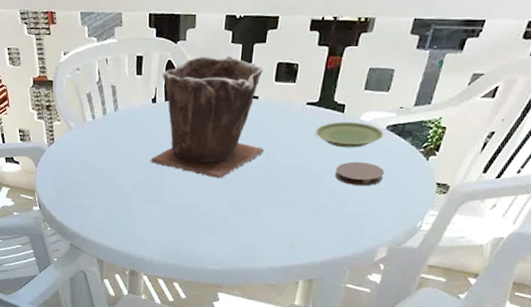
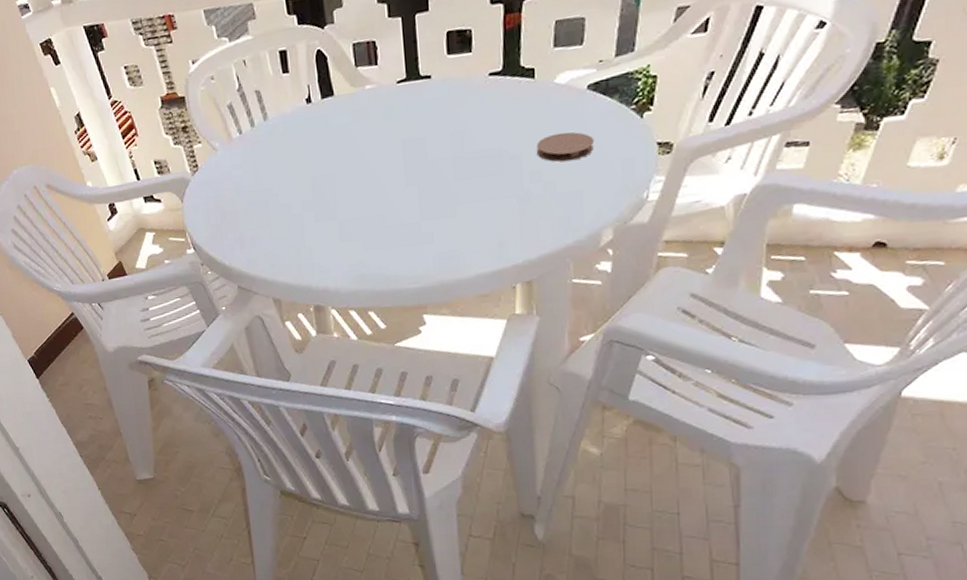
plant pot: present [150,55,265,178] -> none [313,32,449,180]
plate: present [316,121,384,148] -> none [505,86,586,120]

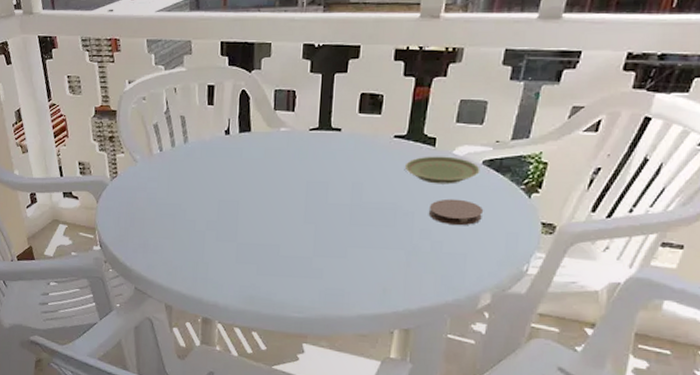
plate: none [505,86,586,120] -> present [405,156,480,184]

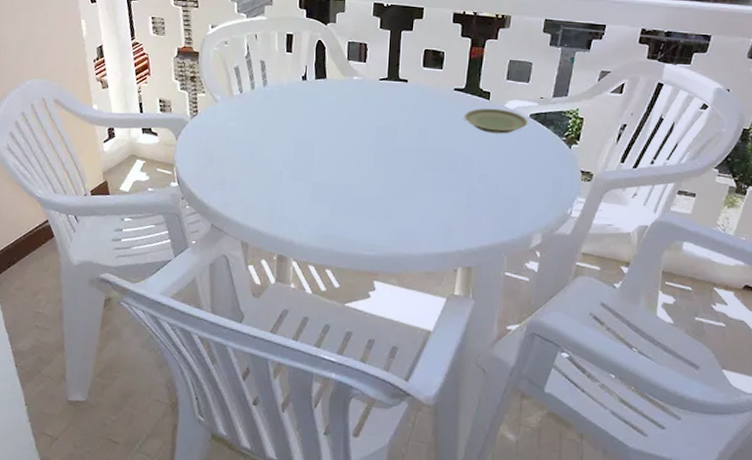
coaster: present [428,198,484,226] -> none [485,147,533,172]

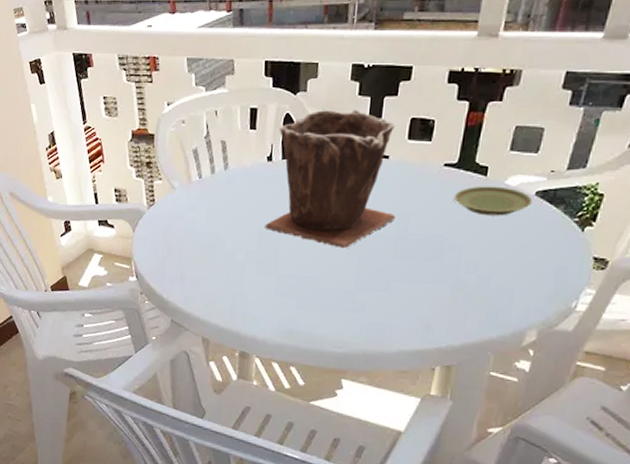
plant pot: none [300,39,416,159] -> present [264,109,396,248]

